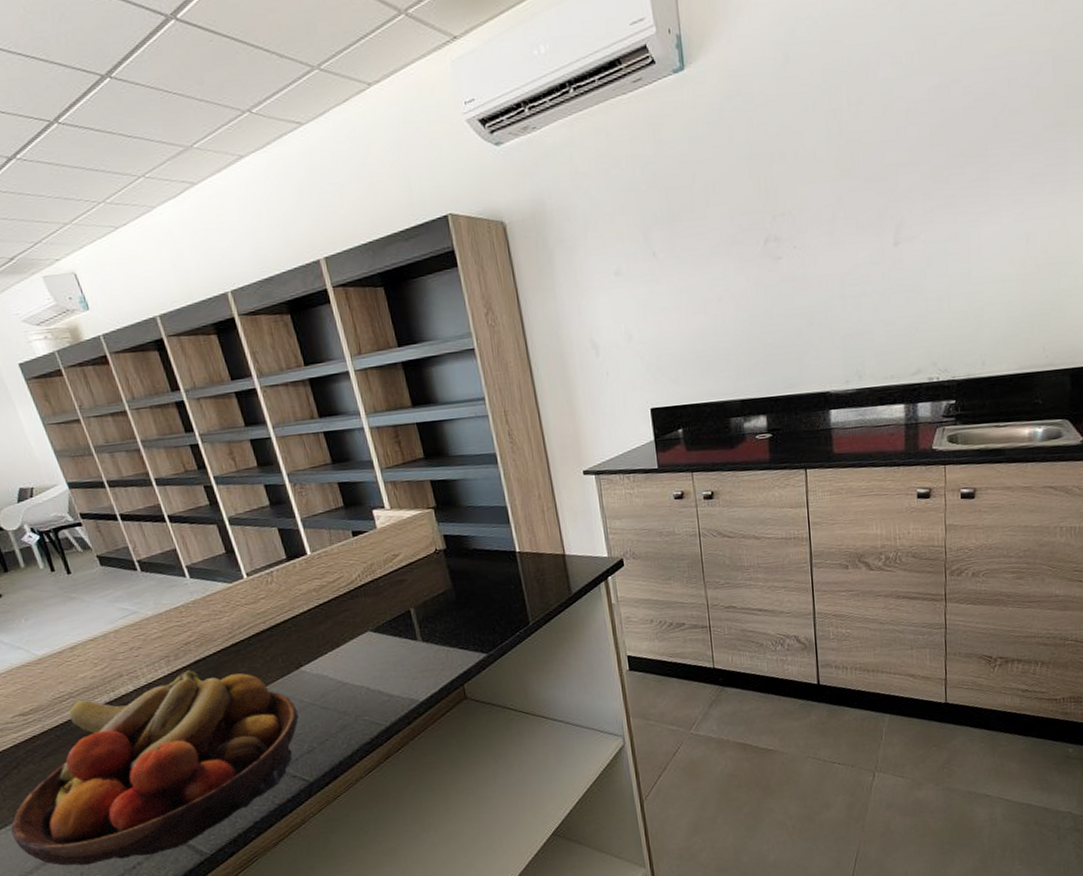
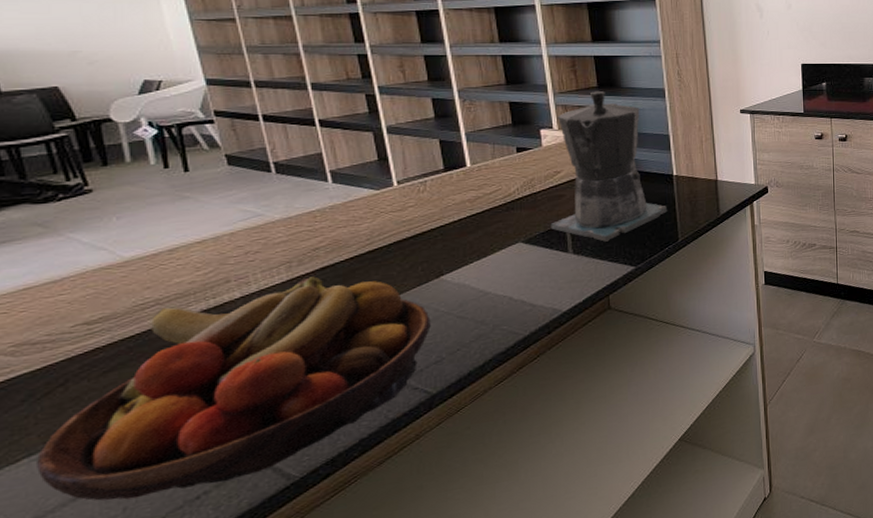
coffee maker: none [387,461,515,628] -> present [550,90,668,242]

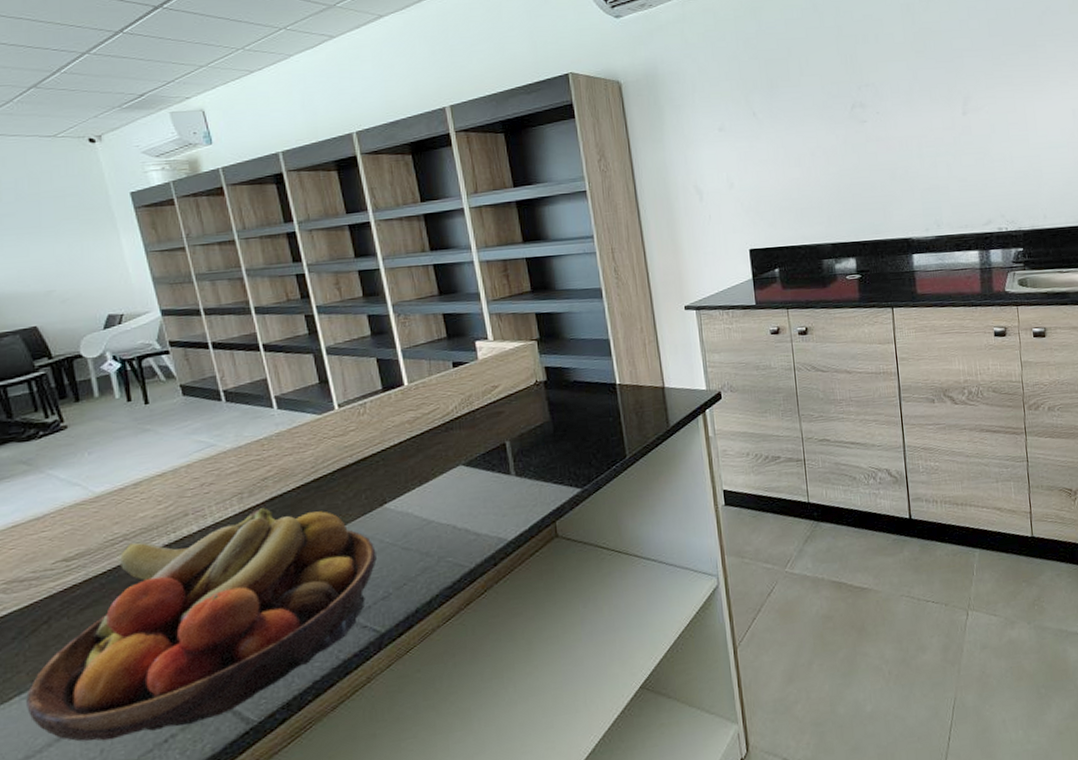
coffee maker: present [550,90,668,242] -> none [491,295,613,462]

